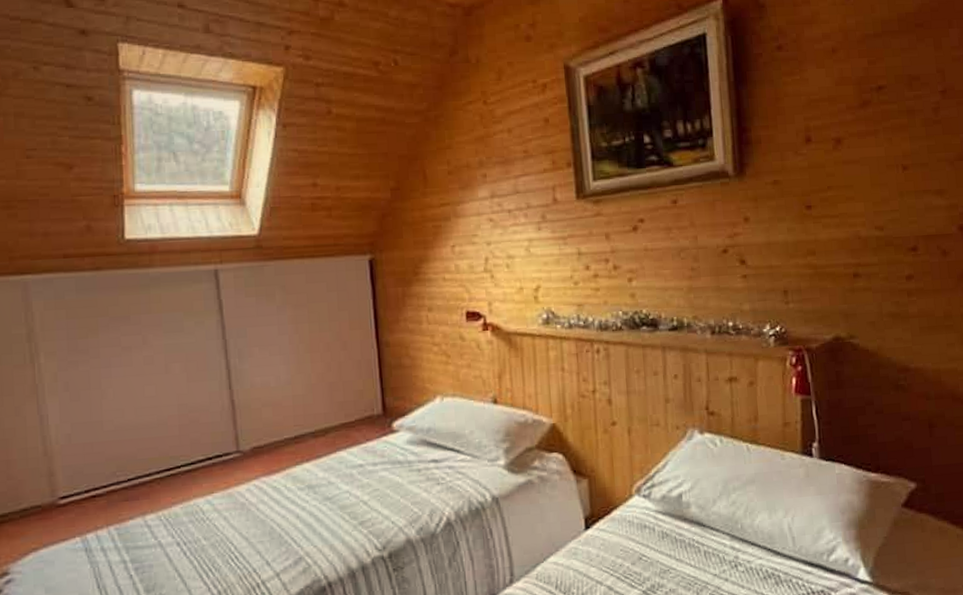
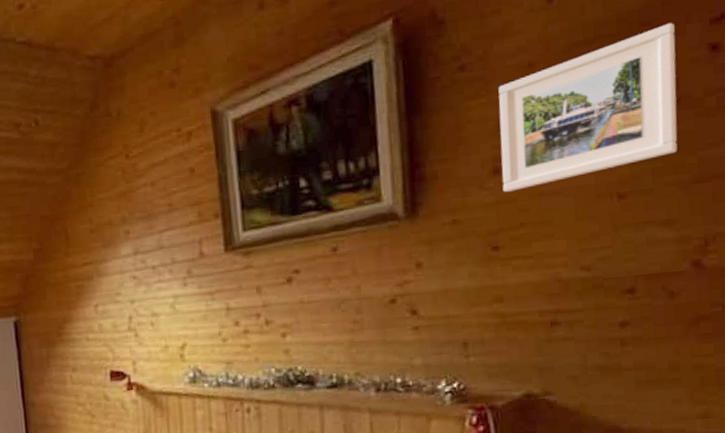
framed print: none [808,26,946,159] -> present [498,22,678,193]

